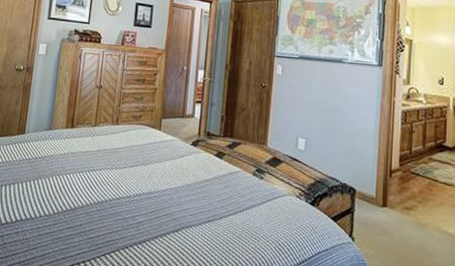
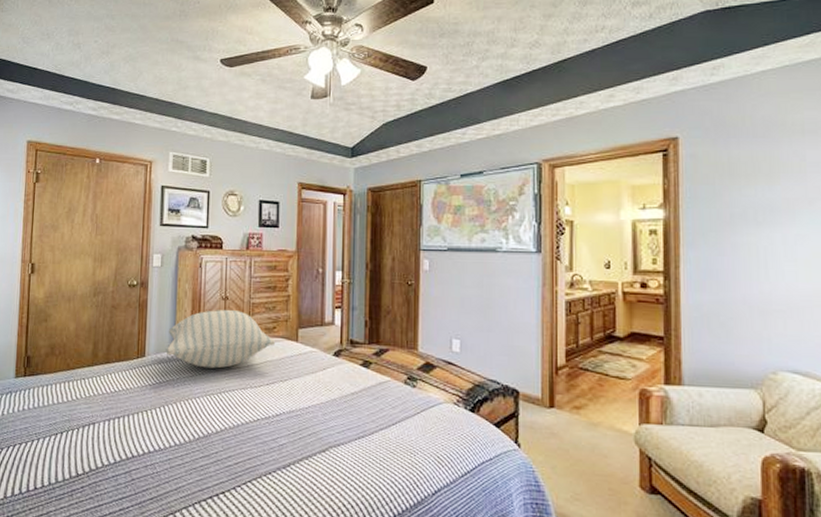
pillow: none [43,96,142,150] -> present [166,309,276,369]

